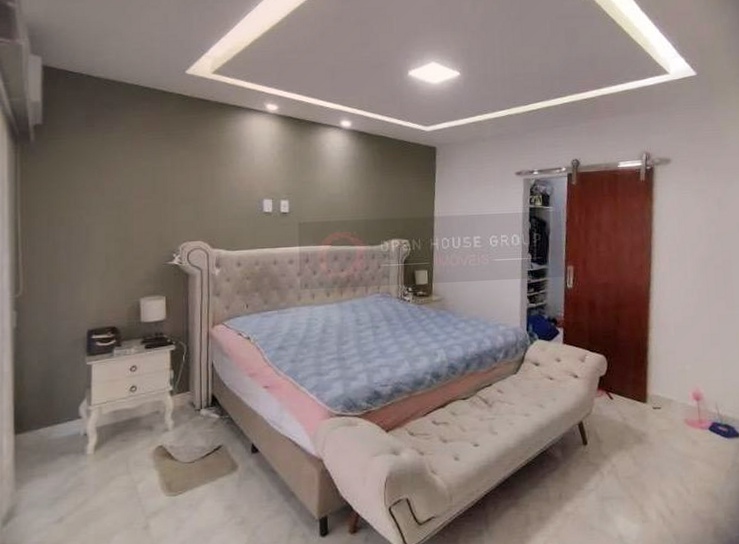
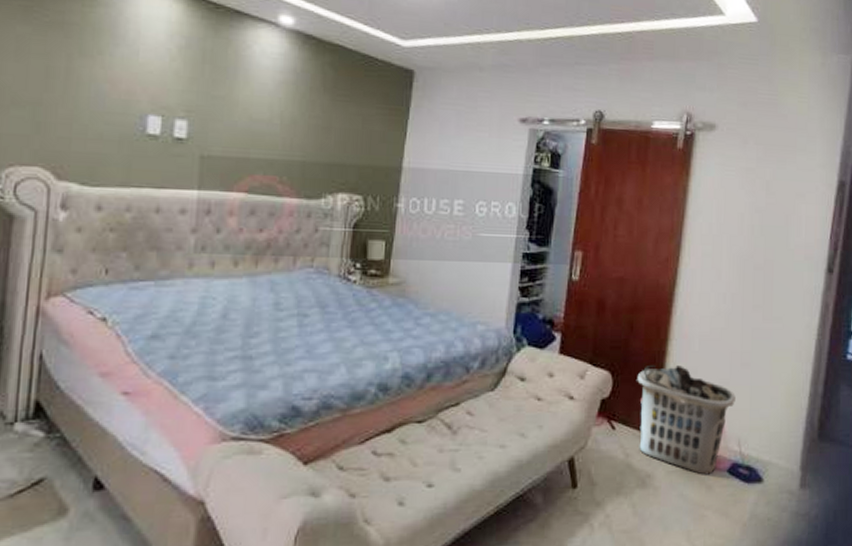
clothes hamper: none [626,348,710,433] -> present [637,364,736,475]

